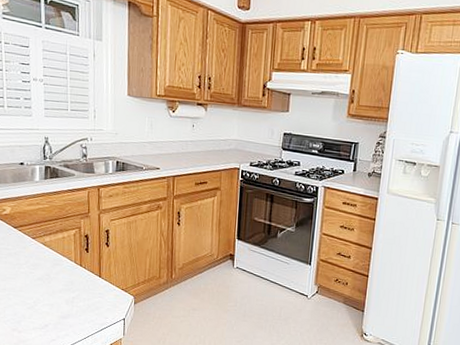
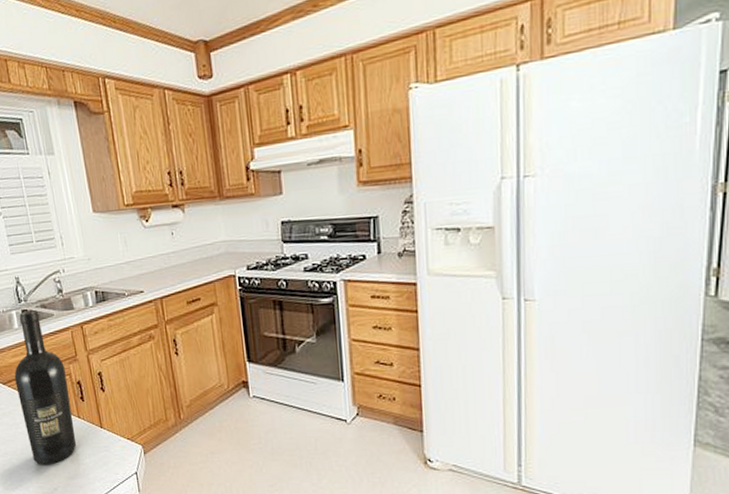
wine bottle: none [26,167,76,304] -> present [14,310,77,465]

